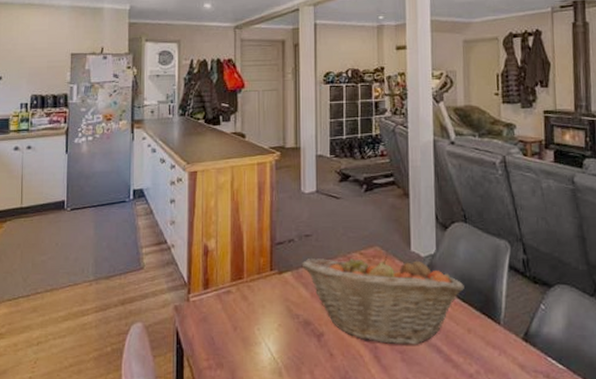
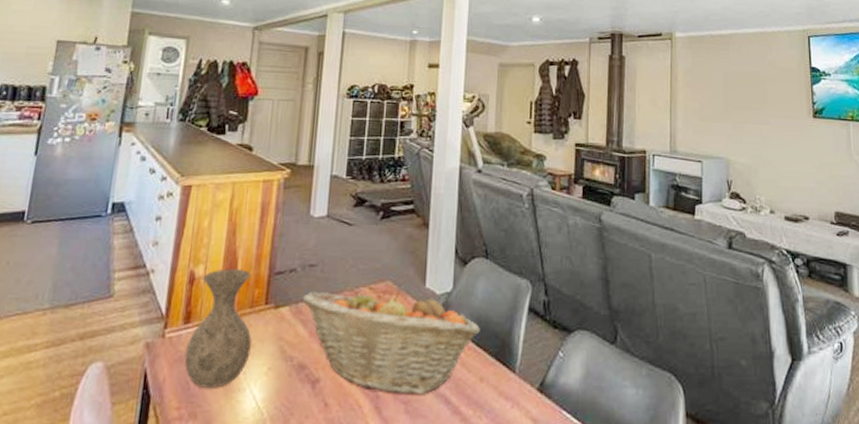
vase: none [207,241,262,342] -> present [184,268,252,388]

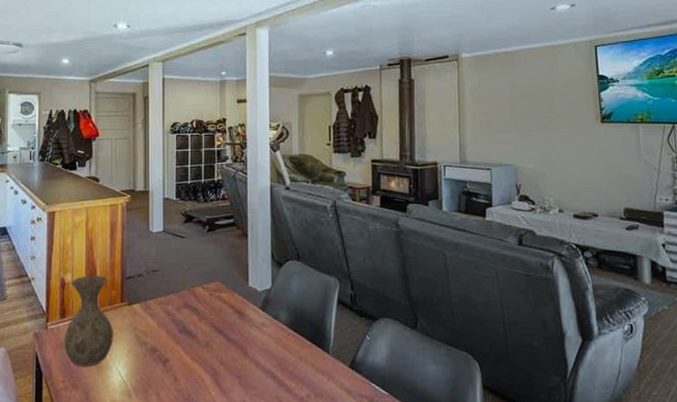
fruit basket: present [302,288,480,395] -> none [149,287,297,371]

